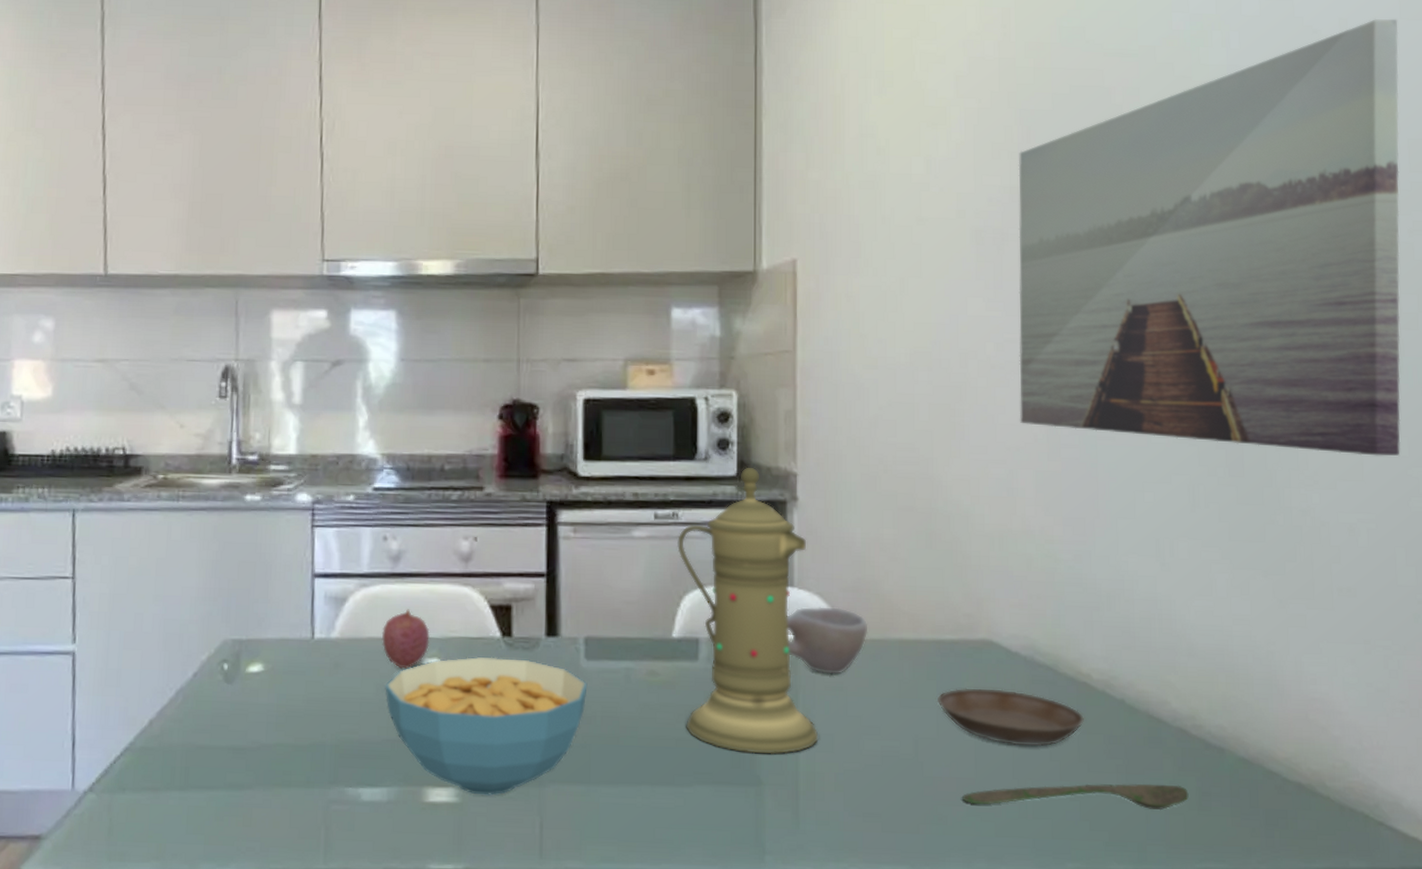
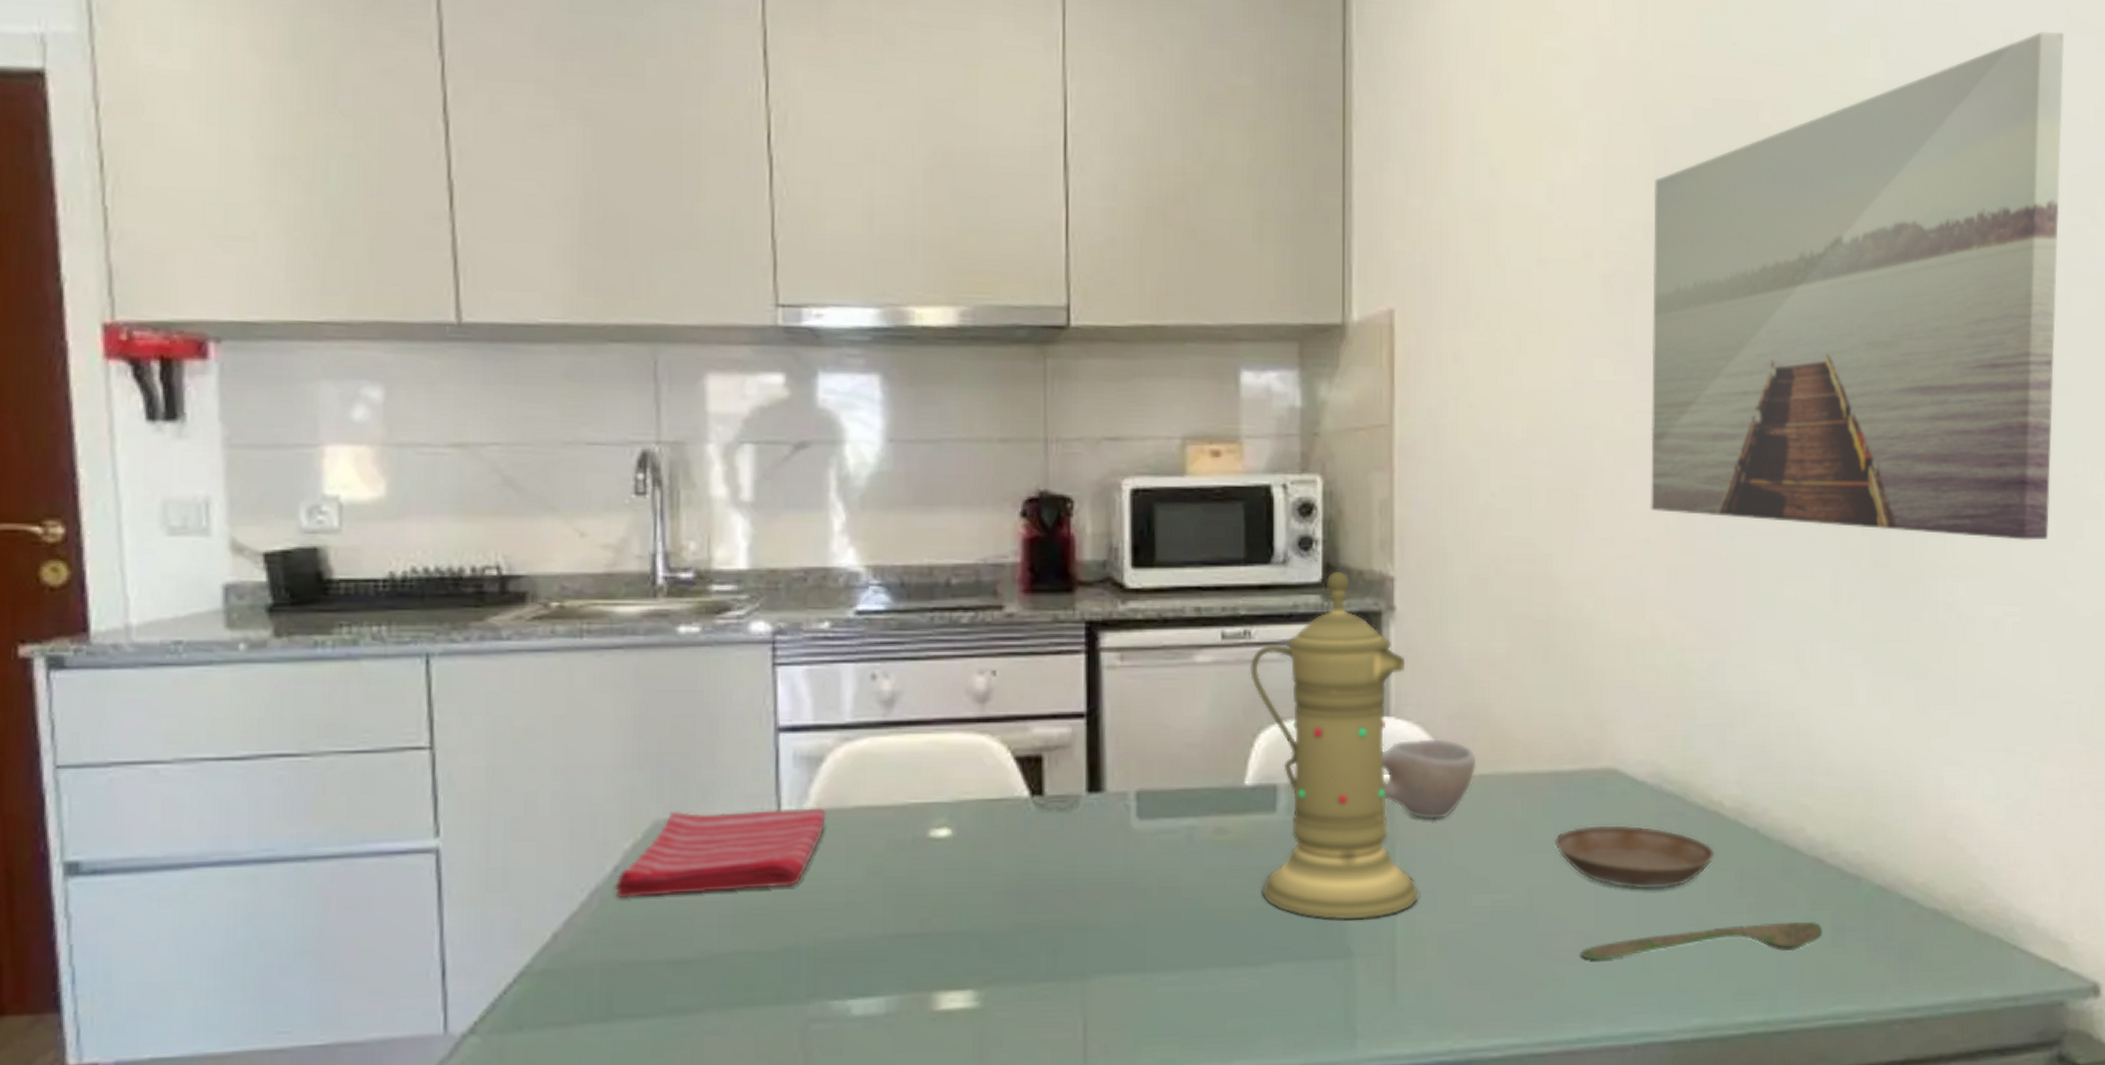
dish towel: none [193,633,348,698] -> present [614,808,827,899]
fruit: present [381,609,430,669] -> none [872,767,936,844]
cereal bowl: present [385,657,588,796] -> none [878,822,1141,996]

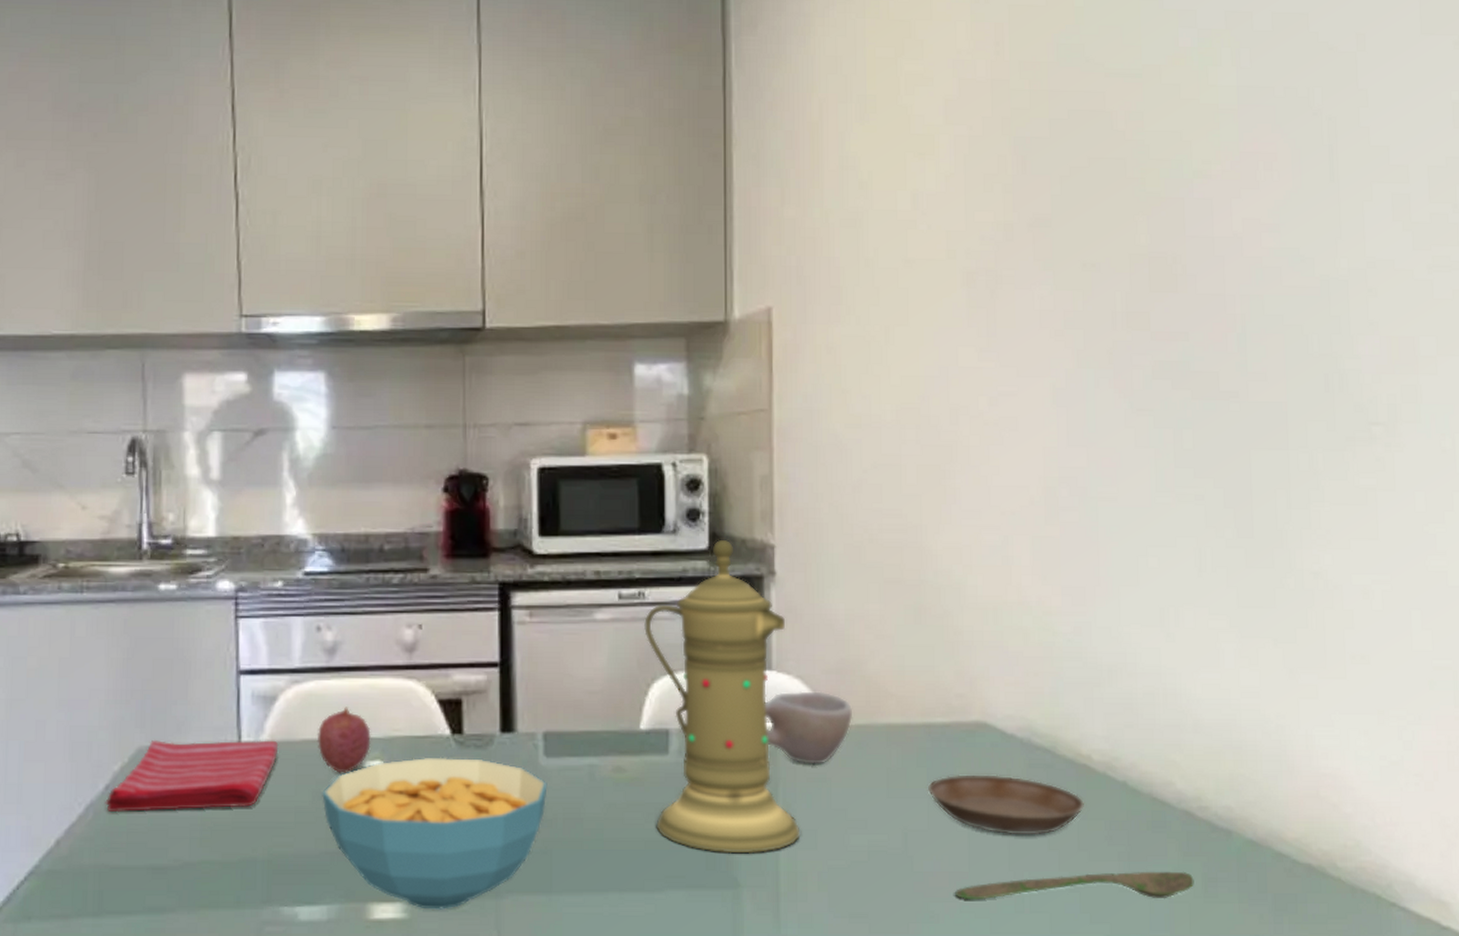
fruit: none [872,767,936,844] -> present [317,707,371,773]
cereal bowl: none [878,822,1141,996] -> present [322,757,548,910]
wall art: present [1650,30,2065,540] -> none [1013,33,1419,512]

